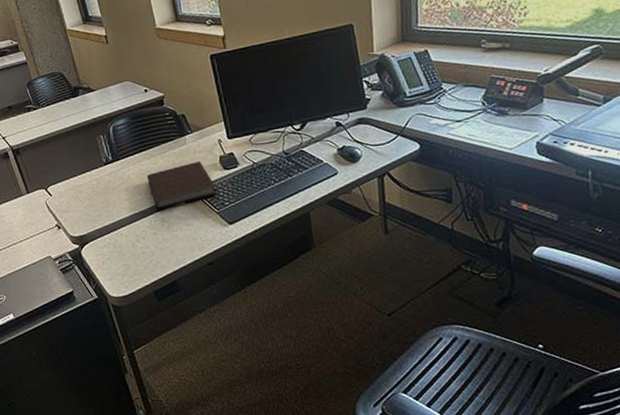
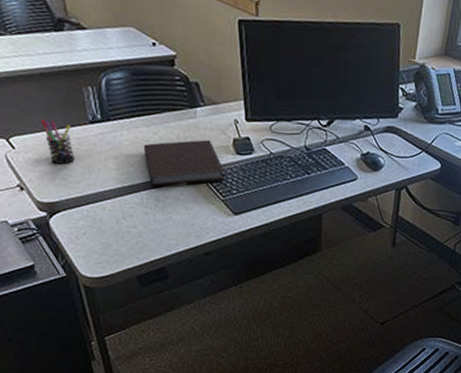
pen holder: none [68,168,96,203] -> present [41,118,75,164]

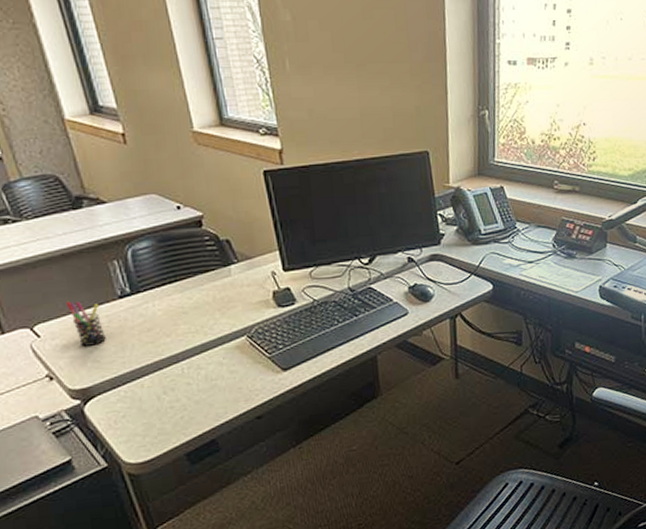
notebook: present [143,139,225,187] -> none [178,296,269,355]

